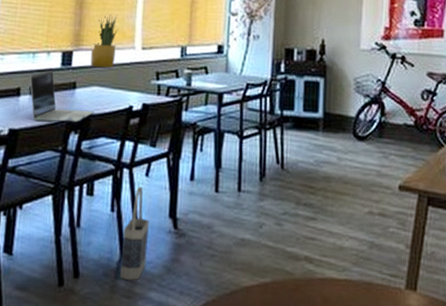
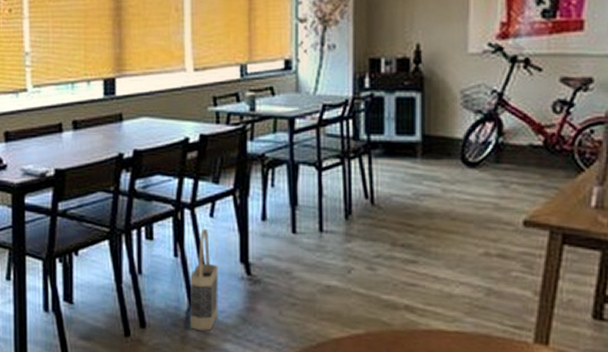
laptop: present [30,71,95,124] -> none [71,102,146,160]
planter: present [90,14,118,68] -> none [135,31,165,96]

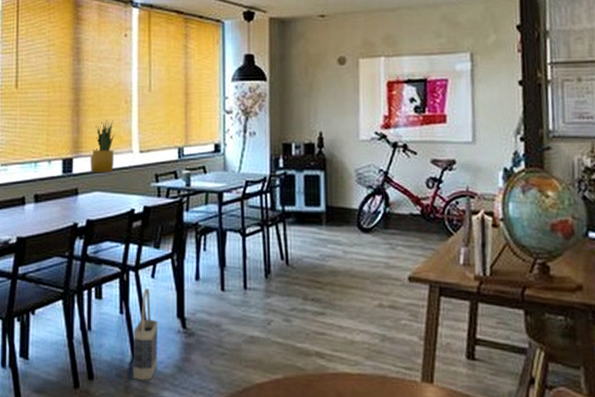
planter: none [135,31,165,96] -> present [90,119,115,173]

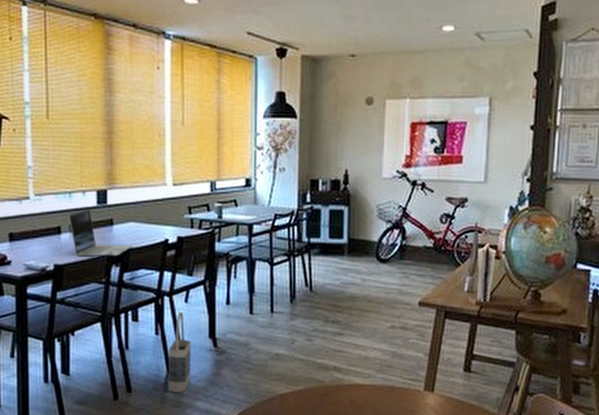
laptop: none [33,179,98,229] -> present [69,209,133,257]
planter: present [90,119,115,173] -> none [124,152,149,205]

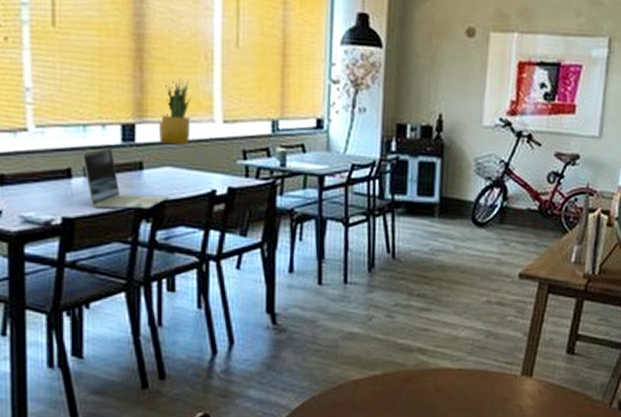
planter: none [124,152,149,205] -> present [158,78,192,146]
bag: present [169,311,191,393] -> none [214,280,243,380]

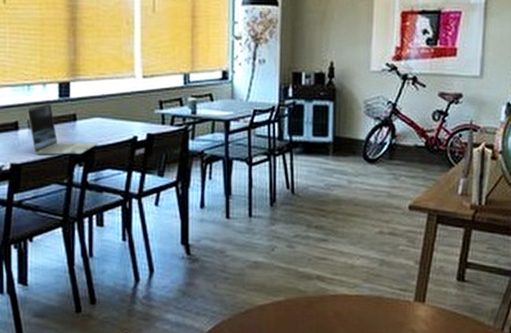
planter: present [158,78,192,146] -> none [88,41,116,99]

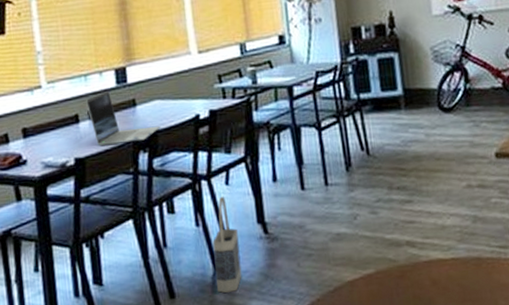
bag: none [137,215,162,305] -> present [213,196,242,294]

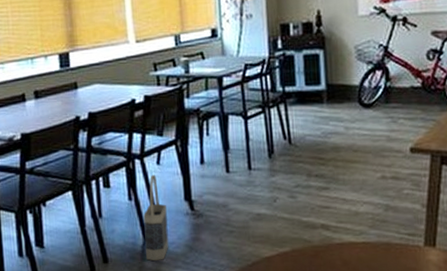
laptop: present [86,91,161,146] -> none [32,74,99,123]

